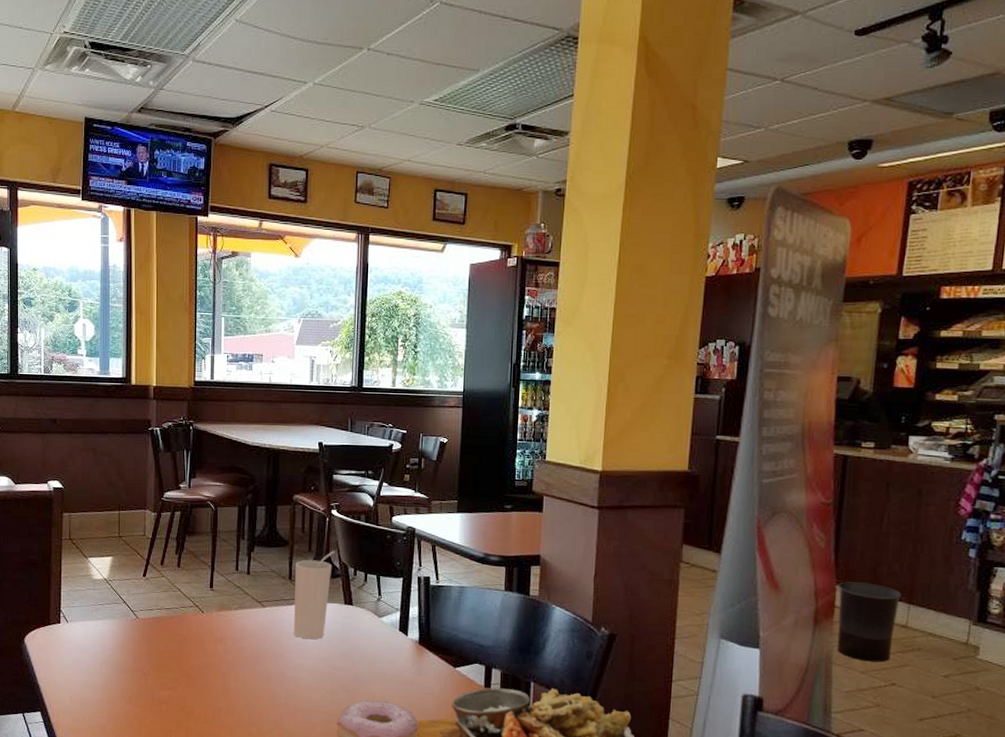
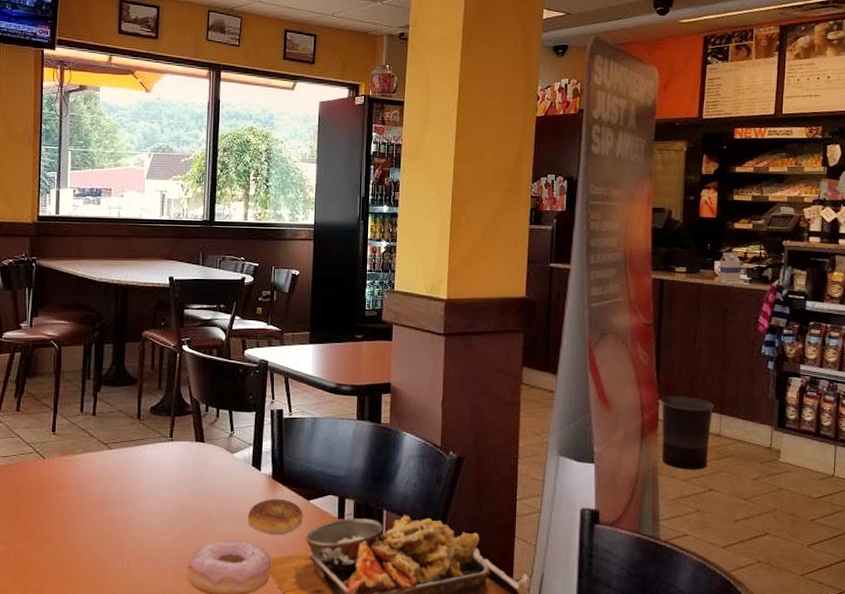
cup: present [294,550,335,640] -> none [142,387,186,481]
bagel: none [394,663,449,699] -> present [247,499,303,535]
carton: none [914,426,941,460] -> present [719,252,741,282]

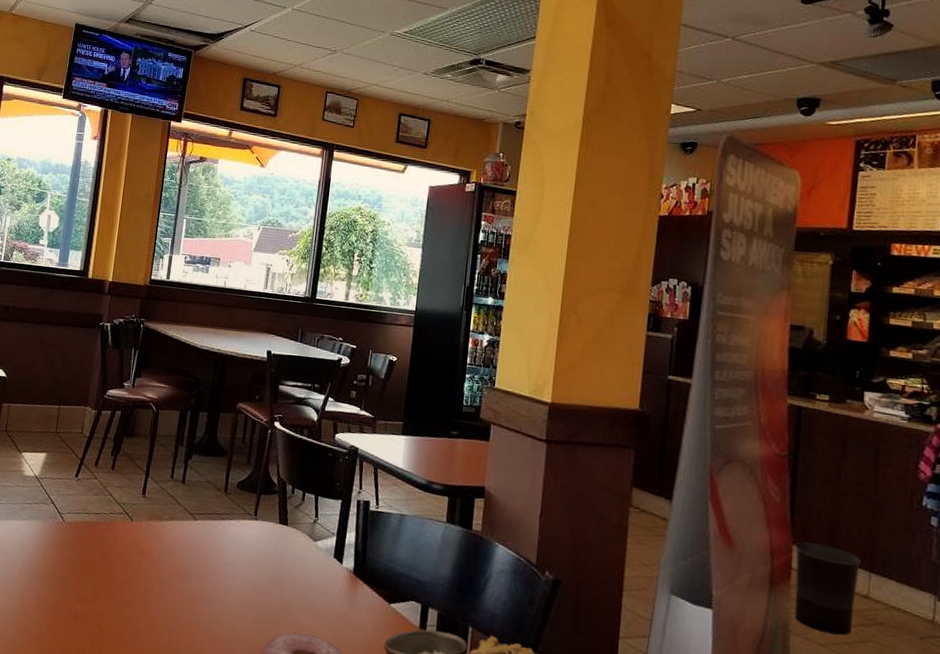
bagel: present [247,499,303,535] -> none [324,596,383,637]
carton: present [719,252,741,282] -> none [870,382,898,419]

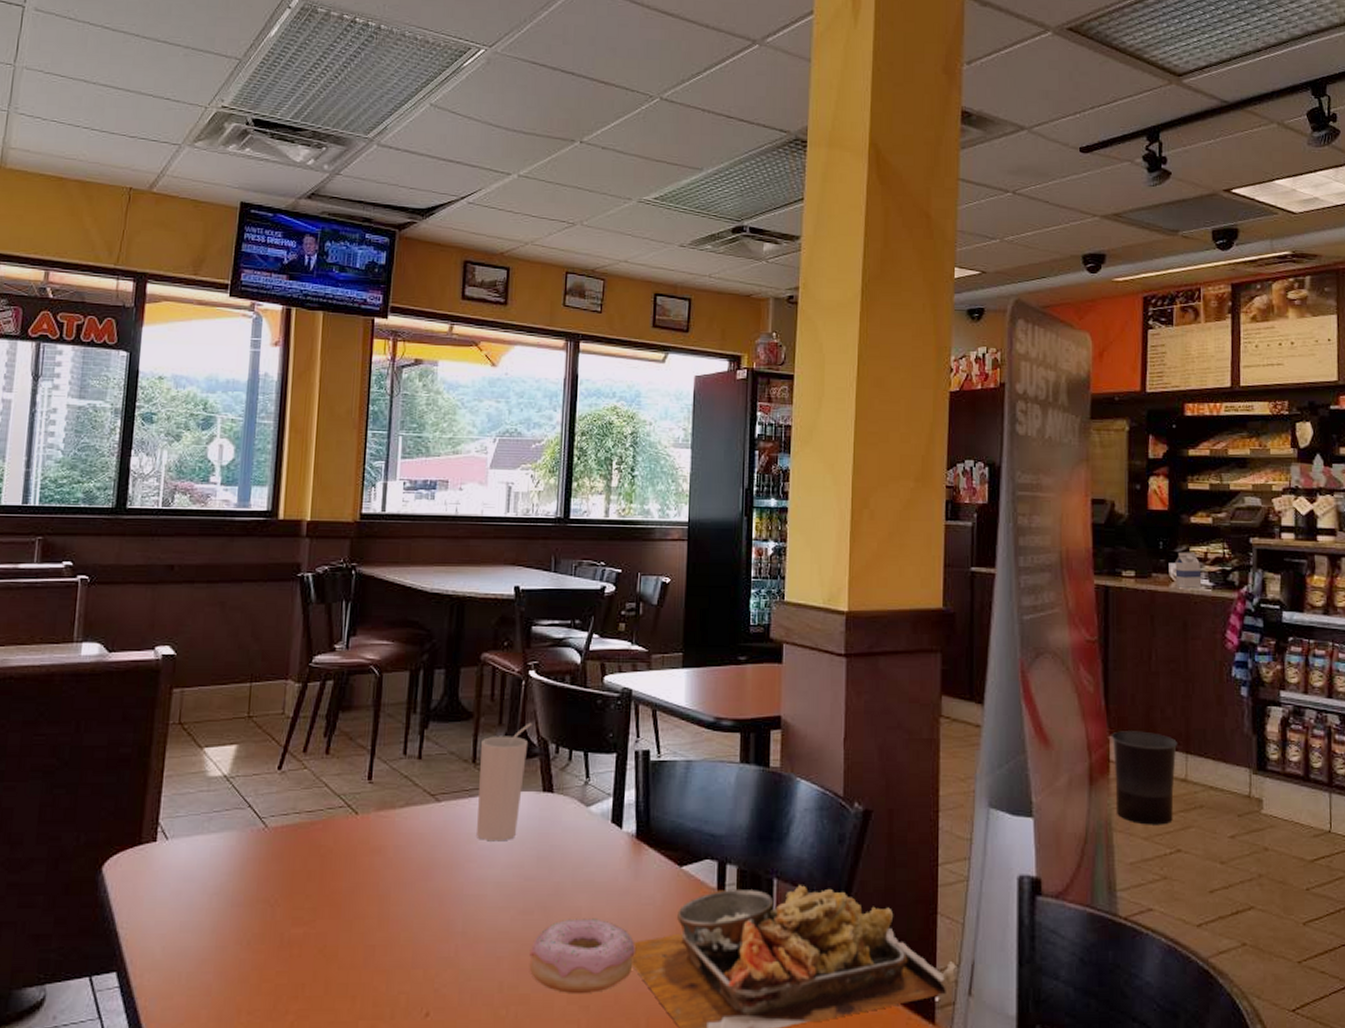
cup: none [224,465,275,560] -> present [477,722,533,842]
carton: none [870,382,898,419] -> present [1175,552,1202,589]

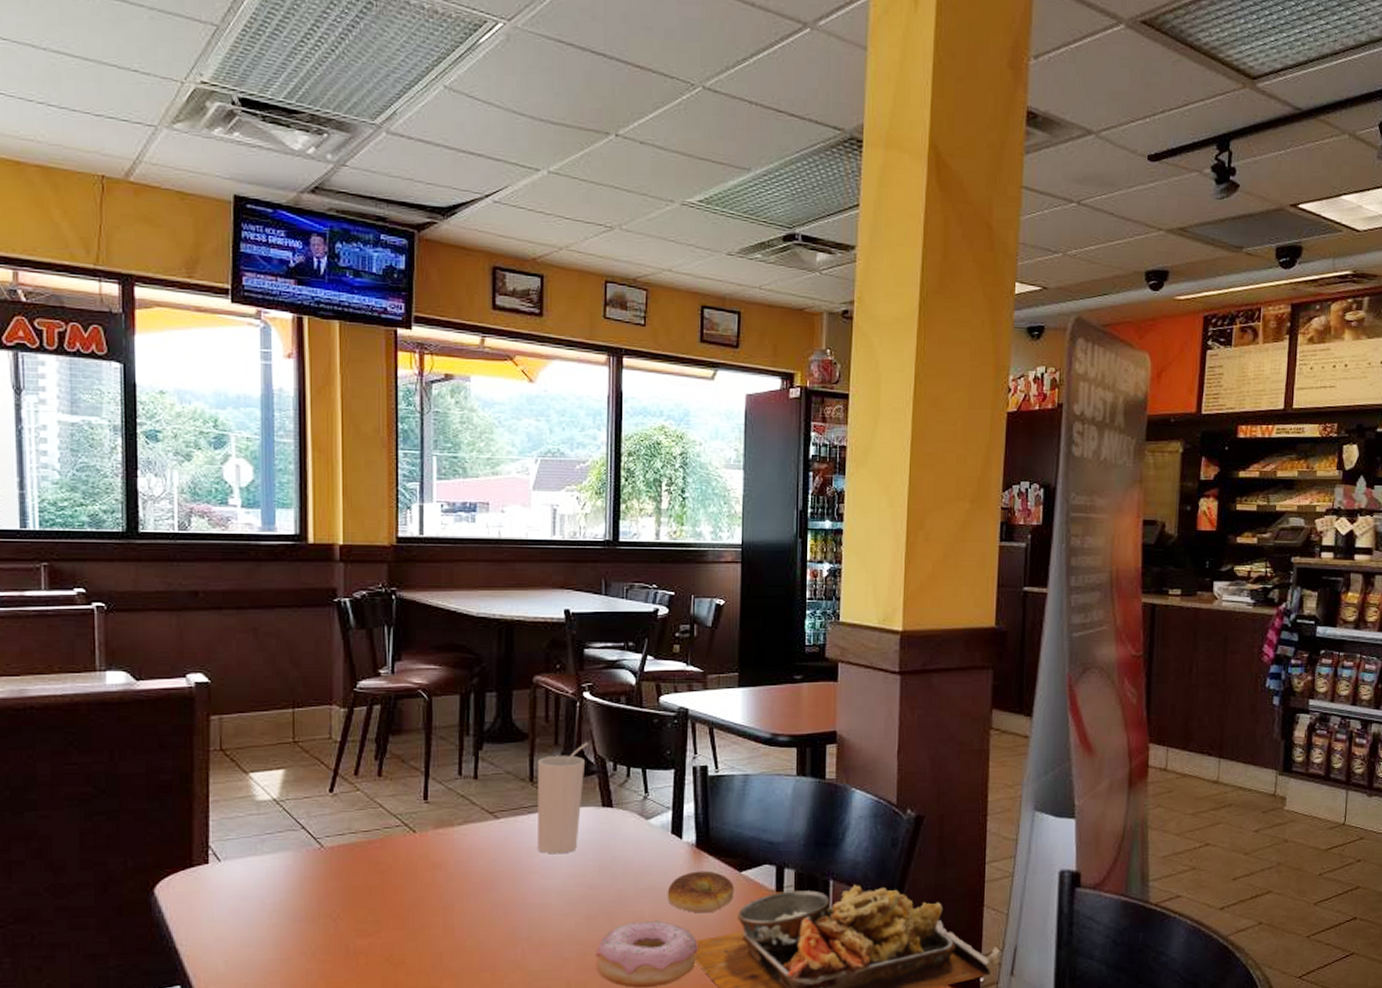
bagel: none [605,864,674,912] -> present [667,871,734,914]
waste bin: present [1111,731,1178,825] -> none [1150,738,1213,823]
carton: present [1175,552,1202,589] -> none [1219,571,1244,606]

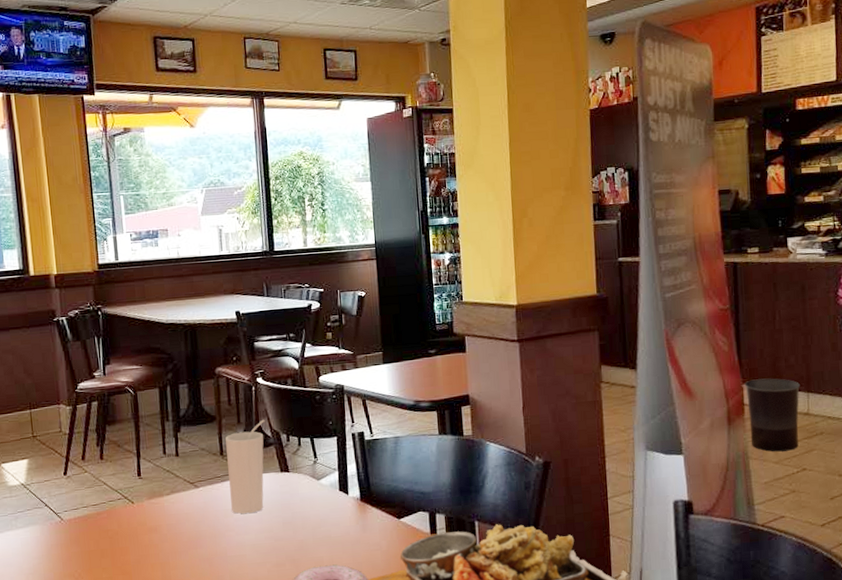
bagel: present [667,871,734,914] -> none [340,520,396,556]
waste bin: none [1150,738,1213,823] -> present [744,378,801,452]

